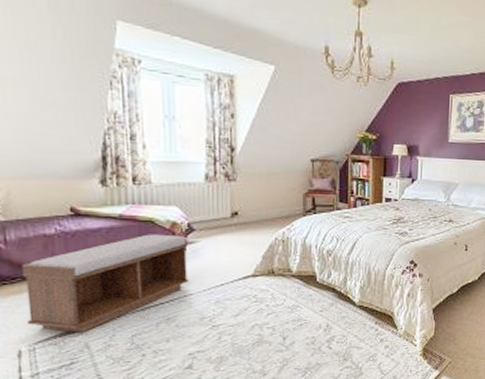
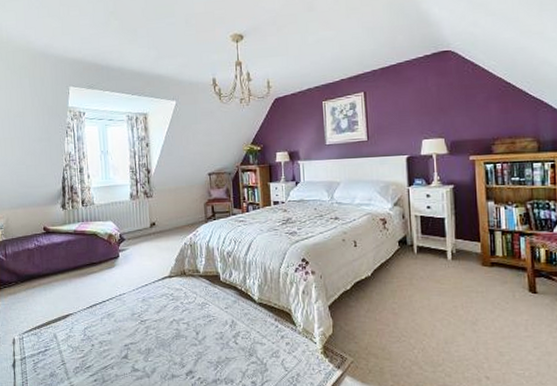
bench: present [21,234,189,333] -> none [14,244,123,326]

